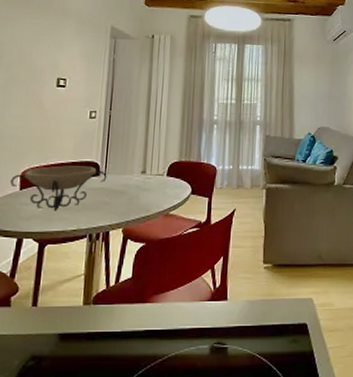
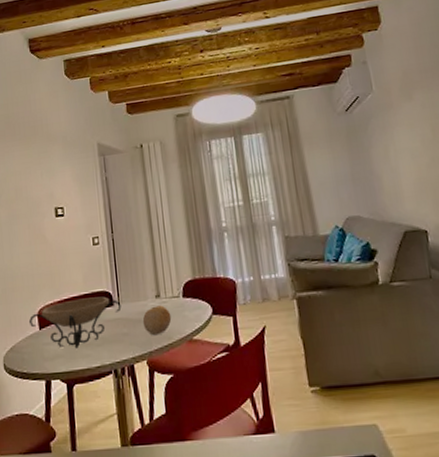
fruit: none [124,181,153,207] -> present [142,305,172,336]

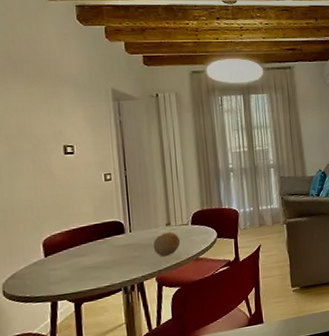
decorative bowl: present [28,296,122,349] -> none [32,225,133,272]

